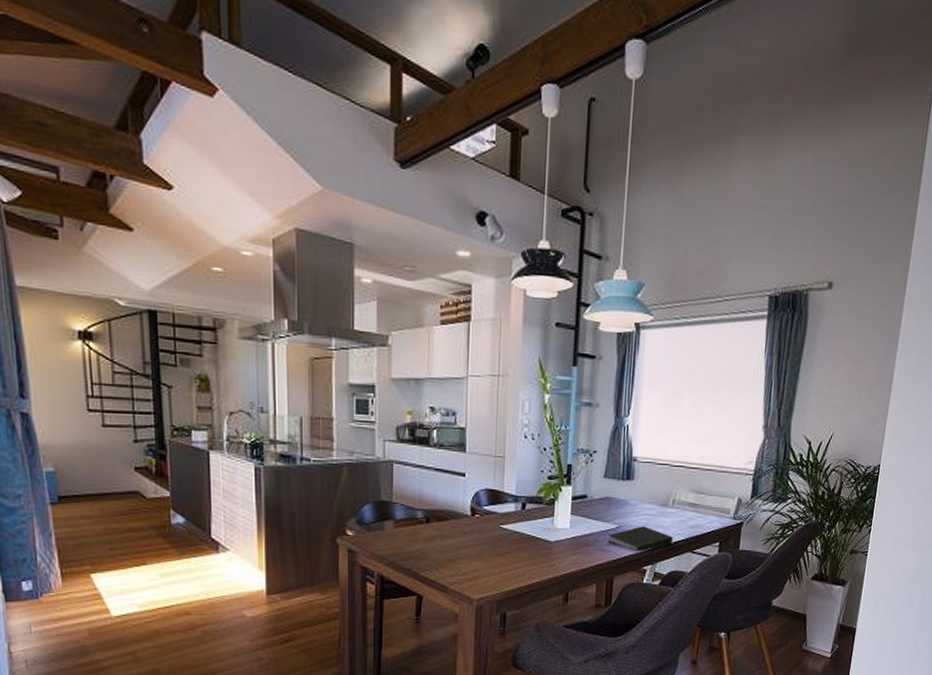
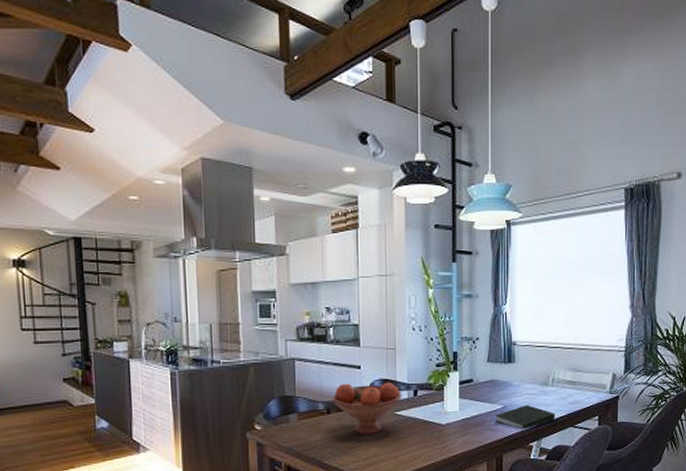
fruit bowl: none [433,491,509,547] -> present [332,382,402,434]

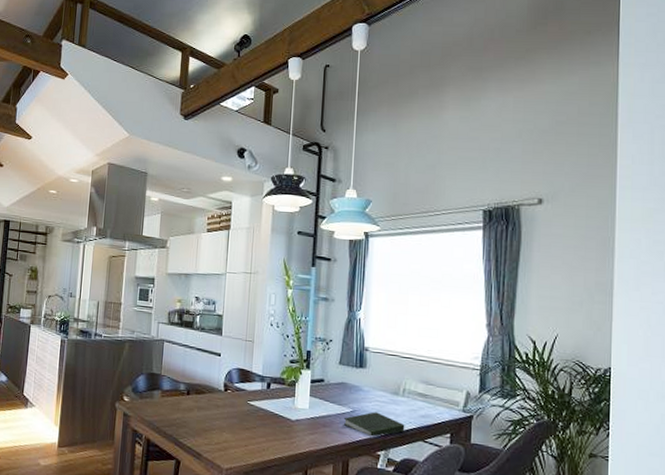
fruit bowl: present [332,382,402,434] -> none [193,368,256,420]

